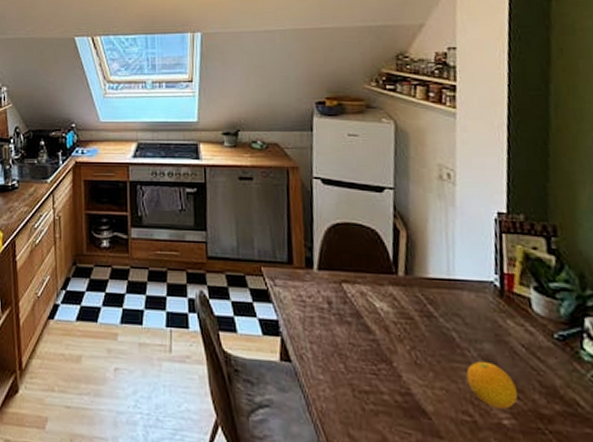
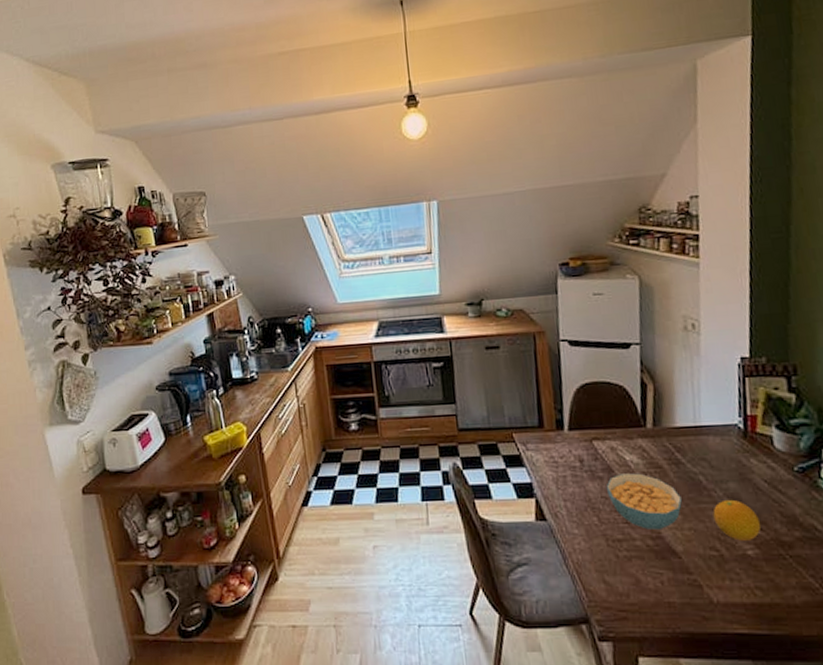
cereal bowl: none [354,321,434,385] -> present [606,473,682,530]

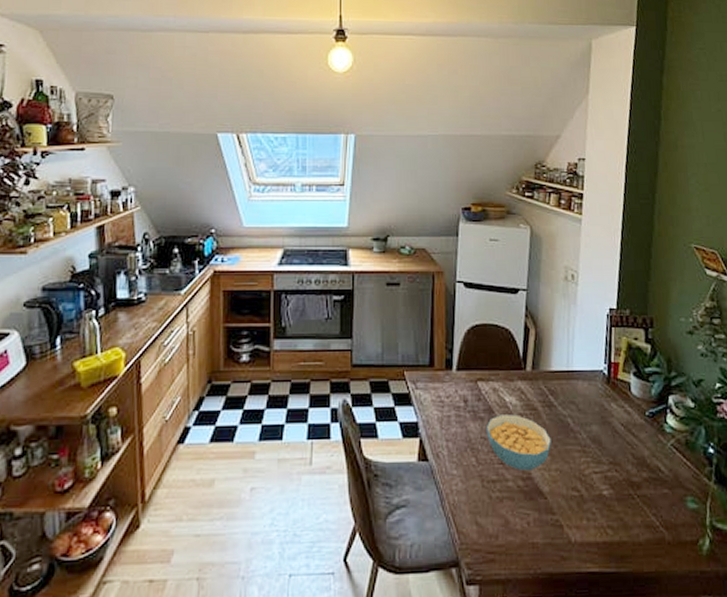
fruit: present [713,499,761,541] -> none [577,441,616,481]

